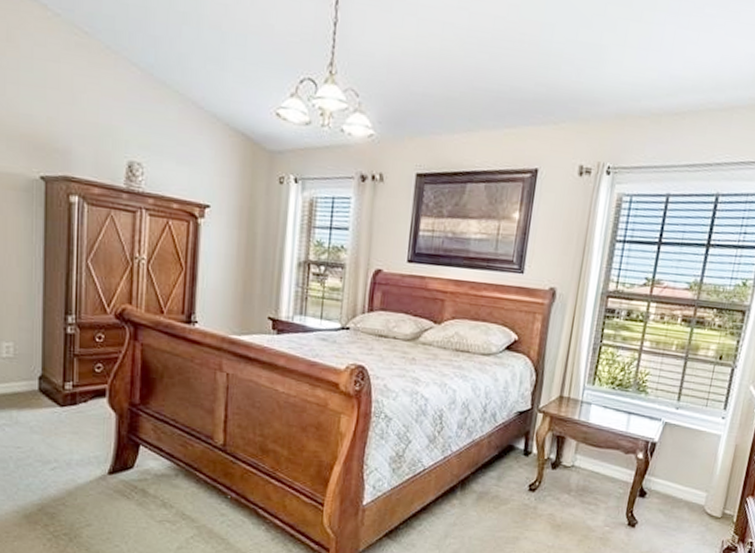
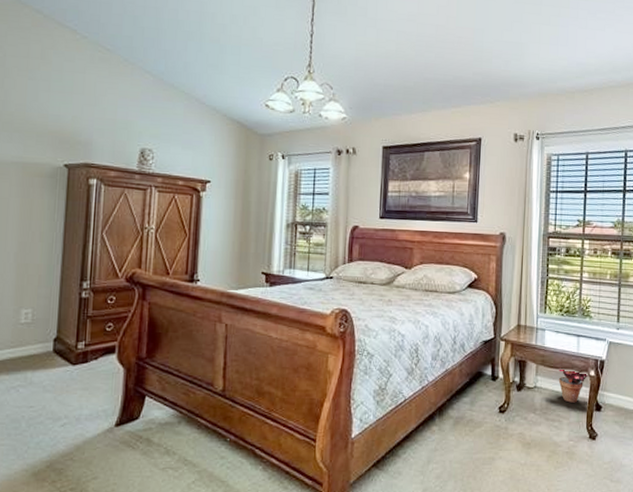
potted plant: none [600,447,637,487] -> present [558,367,590,403]

